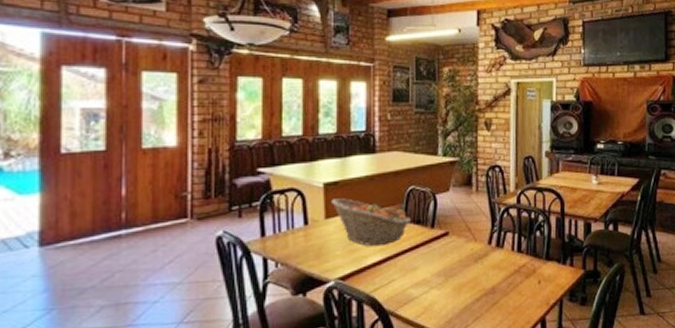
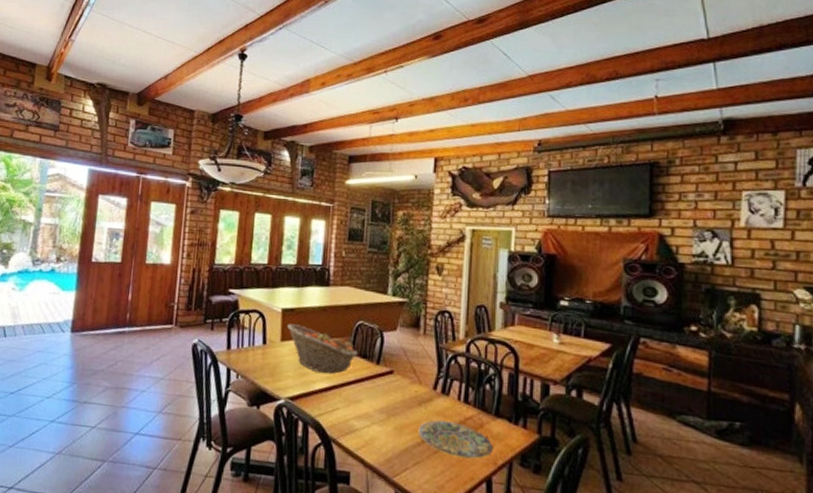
plate: none [475,272,546,305] -> present [417,420,494,459]

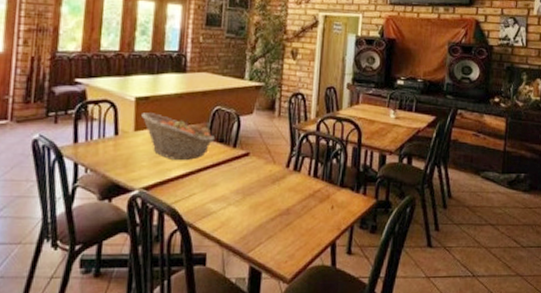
plate: present [417,420,494,459] -> none [271,196,338,227]

